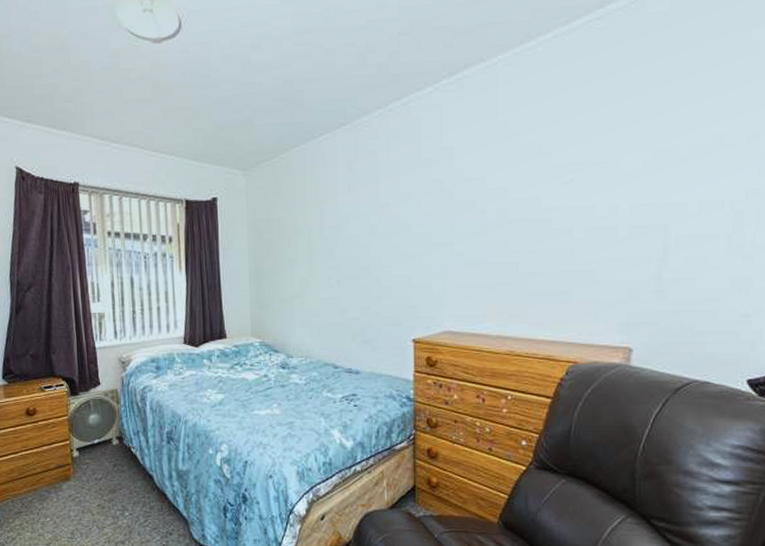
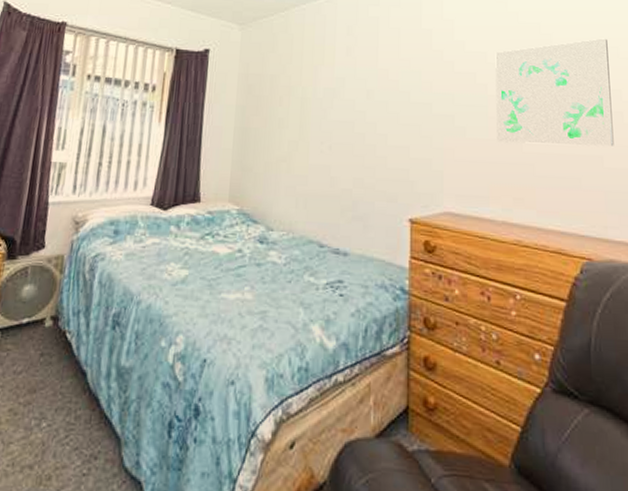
wall art: none [494,153,608,265] -> present [495,38,614,146]

